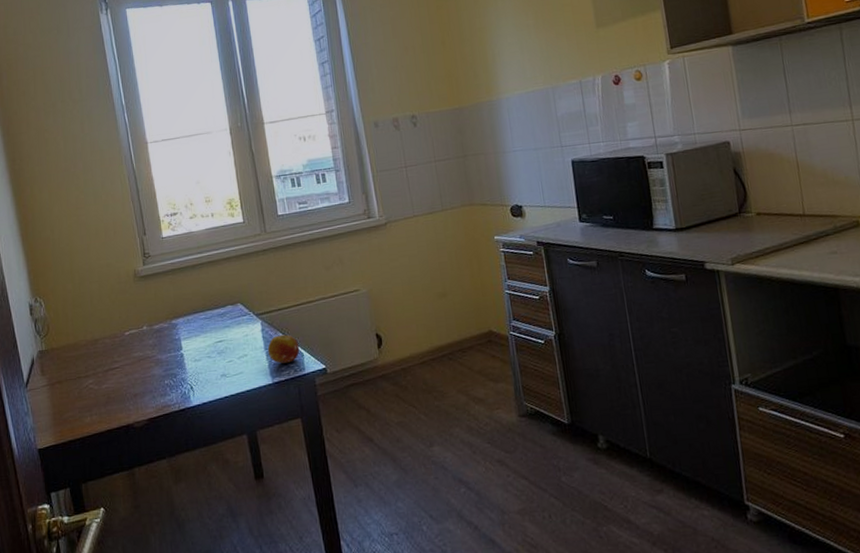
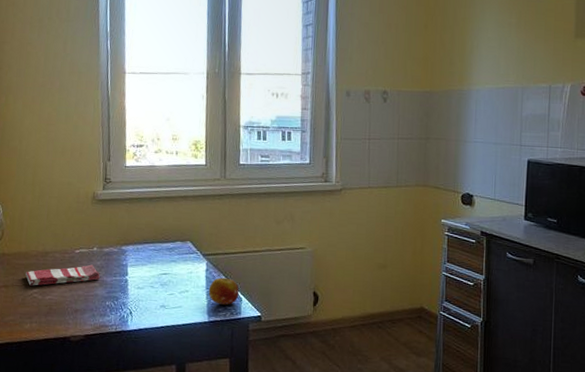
dish towel: none [78,344,154,378] -> present [26,264,100,286]

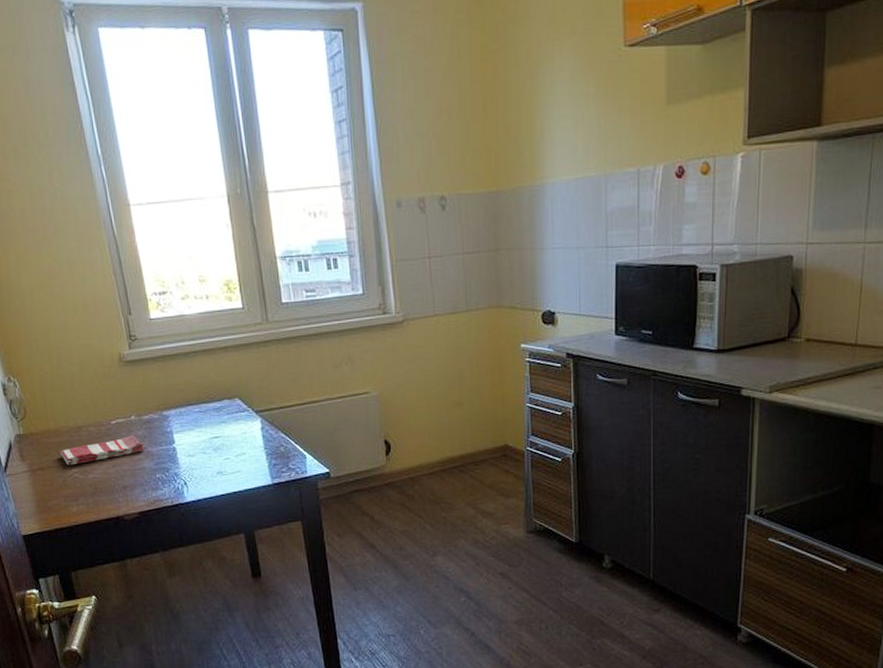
fruit: present [208,277,240,305] -> none [267,434,302,464]

